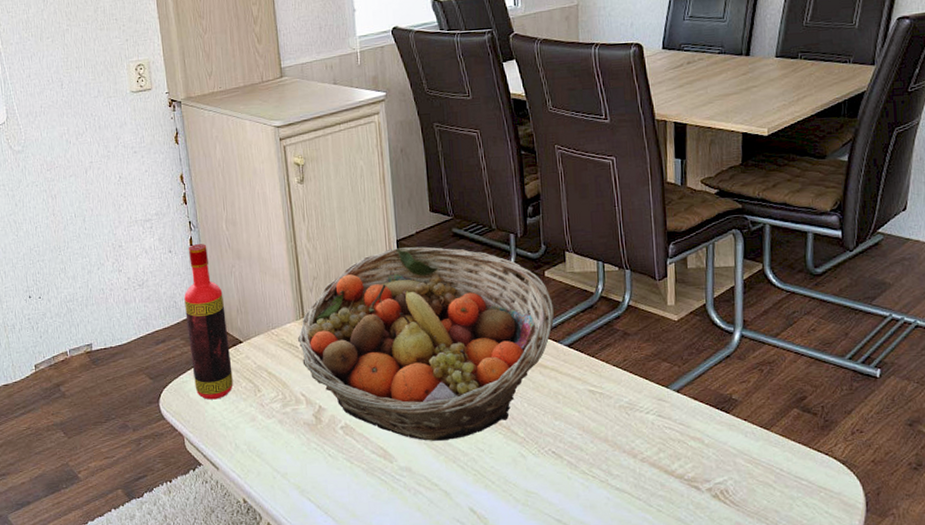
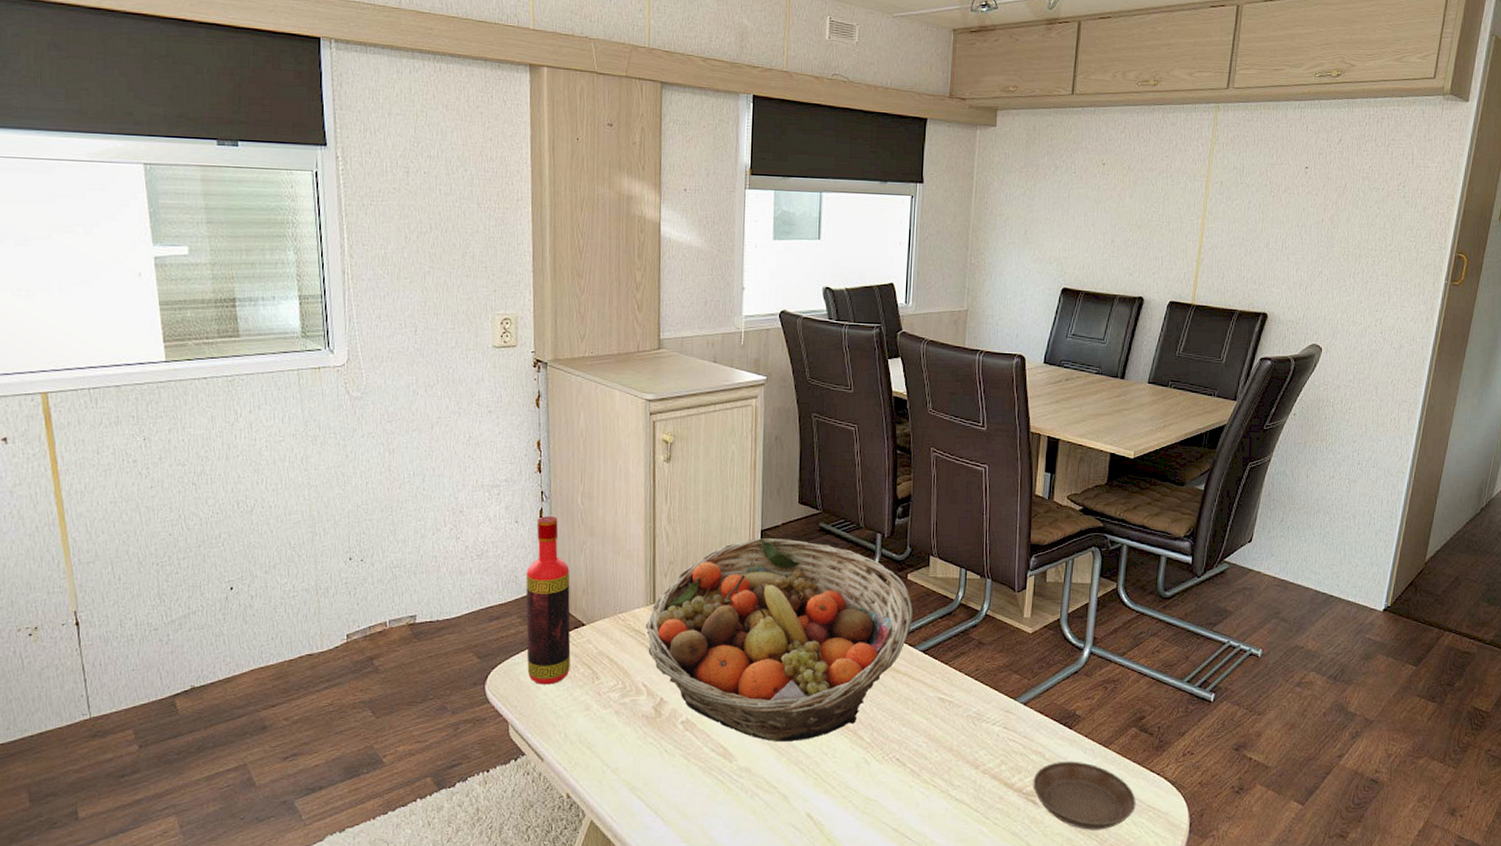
saucer: none [694,445,805,513] -> present [1033,761,1136,830]

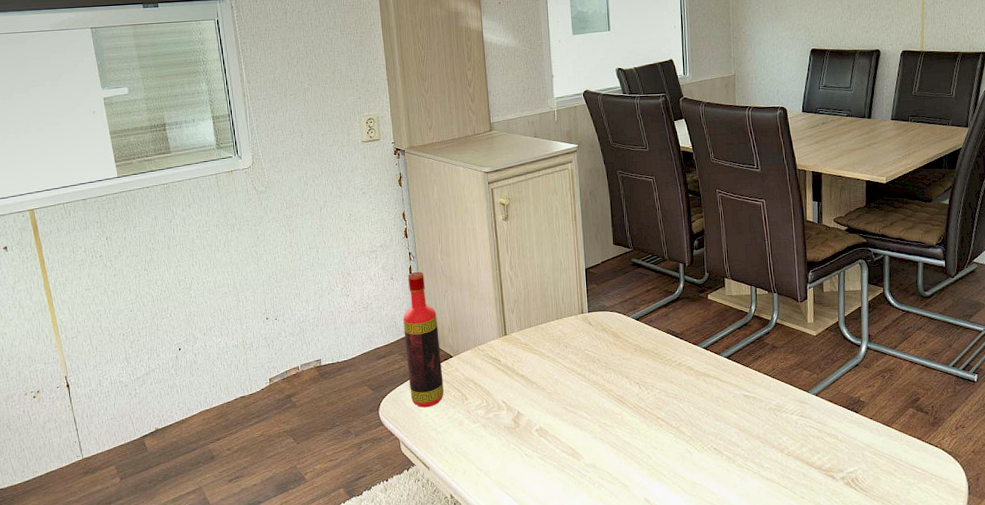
fruit basket: present [646,537,913,741] -> none [501,274,715,441]
saucer: present [1033,761,1136,830] -> none [830,440,920,498]

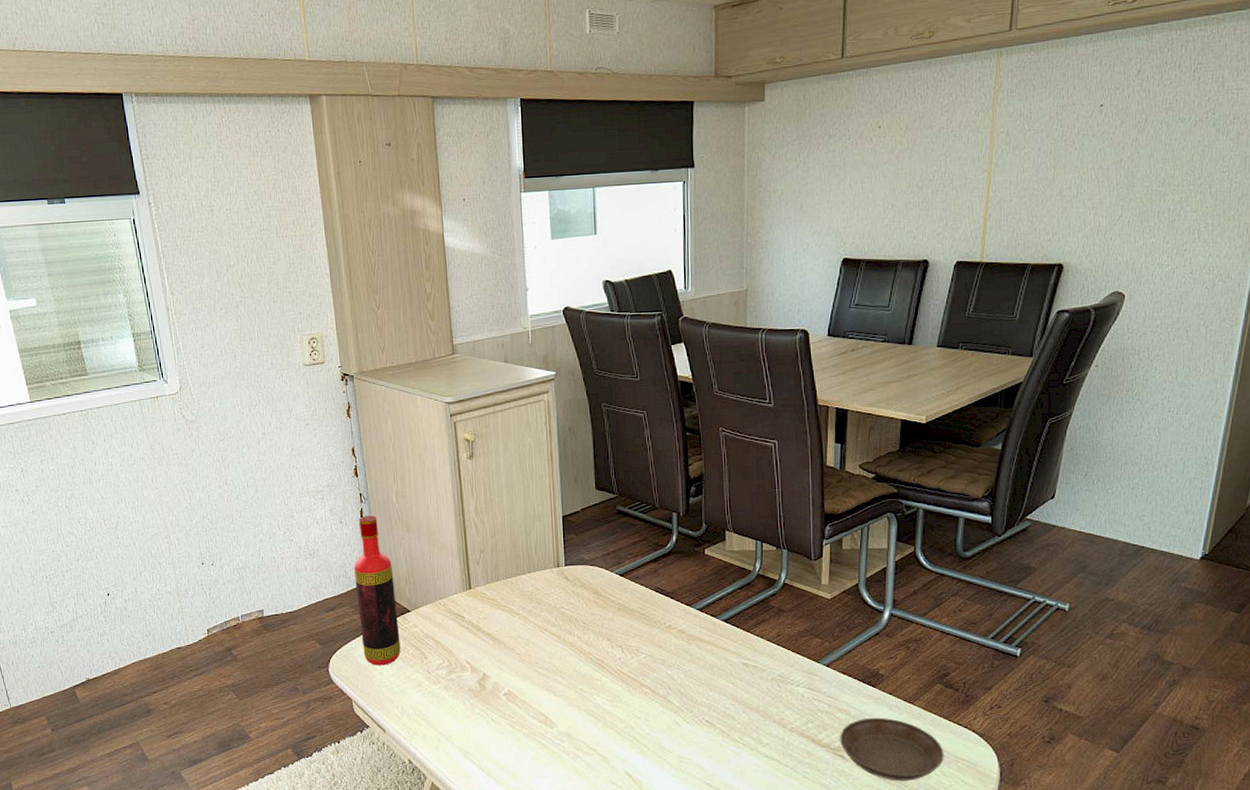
saucer: none [830,440,920,498] -> present [840,717,944,781]

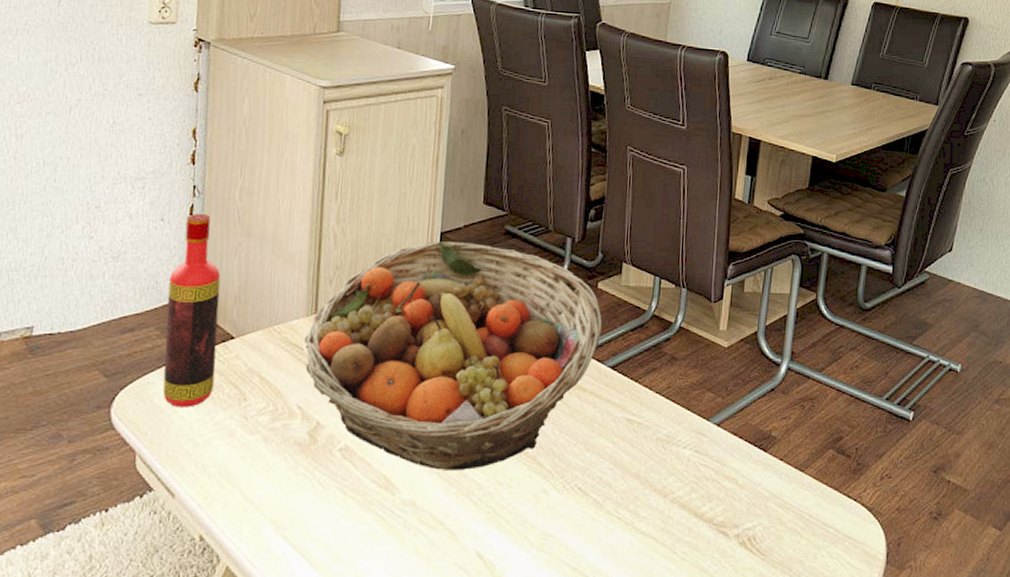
fruit basket: none [465,522,712,708] -> present [305,240,602,470]
saucer: present [840,717,944,781] -> none [724,487,832,564]

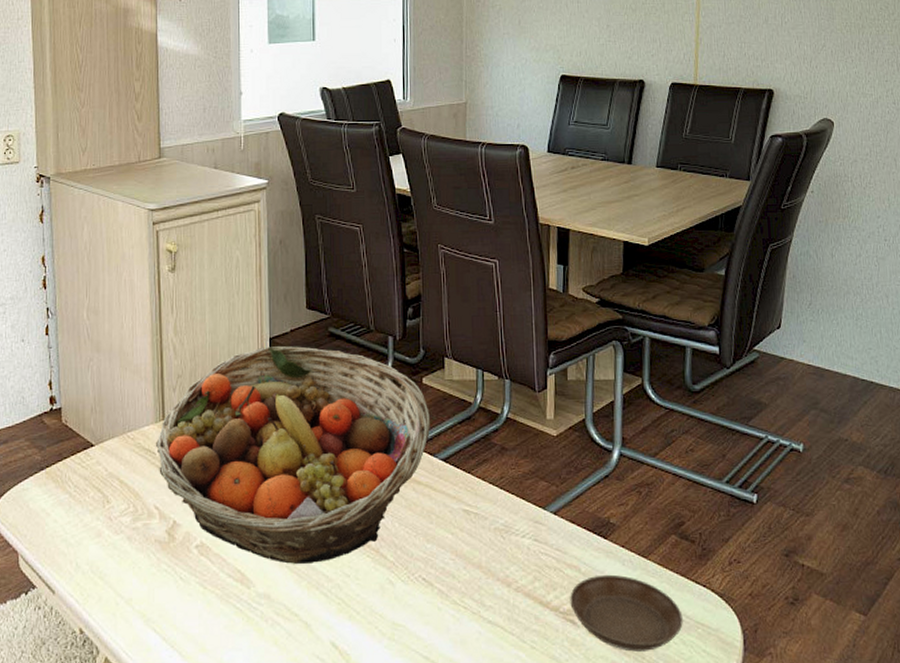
bottle: present [162,214,221,407] -> none [33,333,80,511]
saucer: none [724,487,832,564] -> present [570,574,683,652]

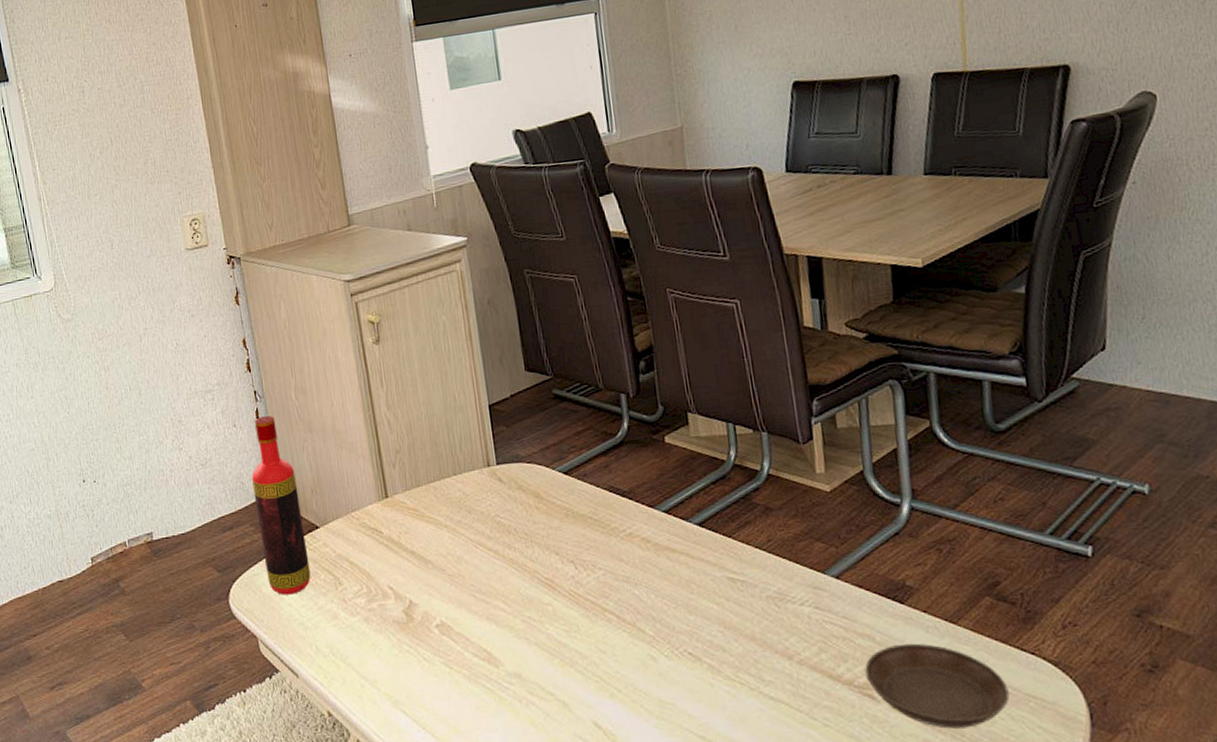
bottle: none [33,333,80,511] -> present [252,416,311,595]
fruit basket: present [156,345,430,564] -> none [382,411,680,641]

